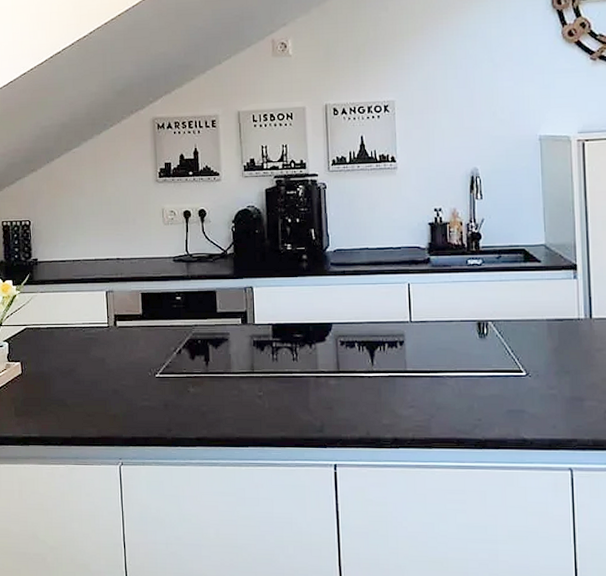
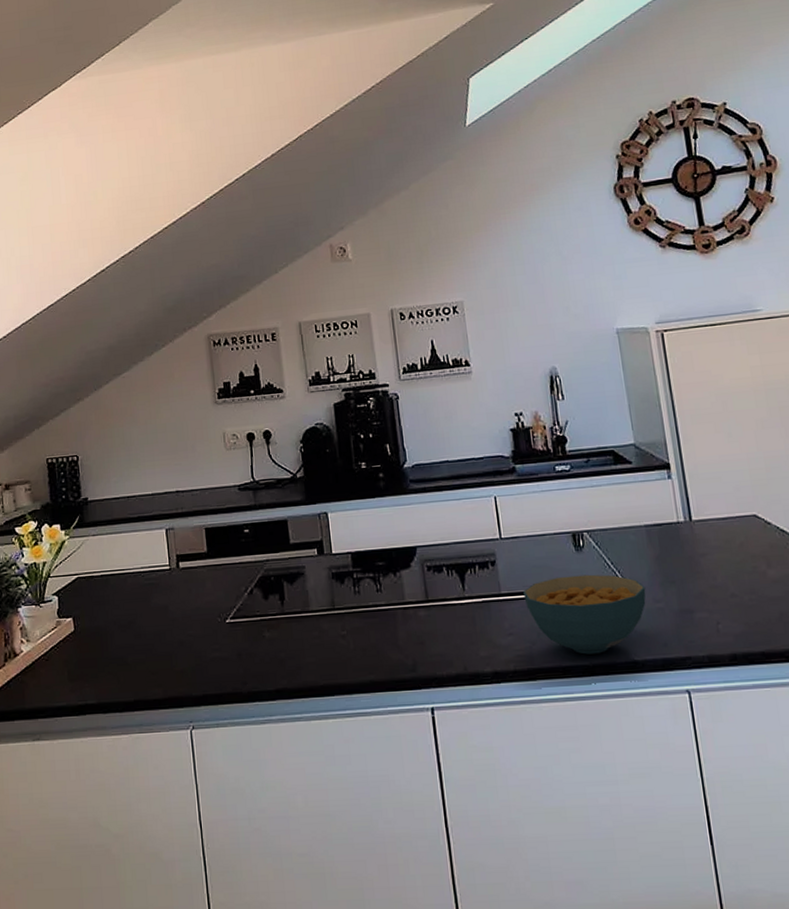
cereal bowl: none [427,359,541,430] -> present [523,574,646,655]

